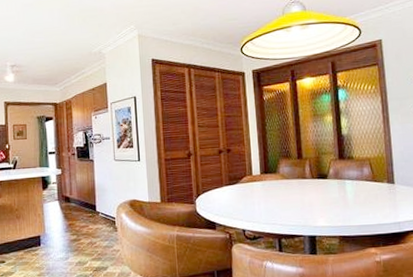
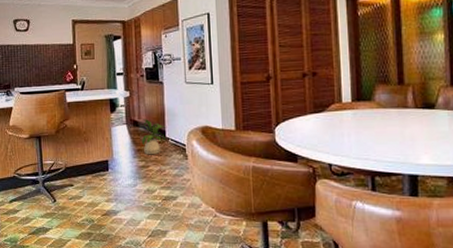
house plant: none [72,195,96,229] -> present [141,119,166,155]

